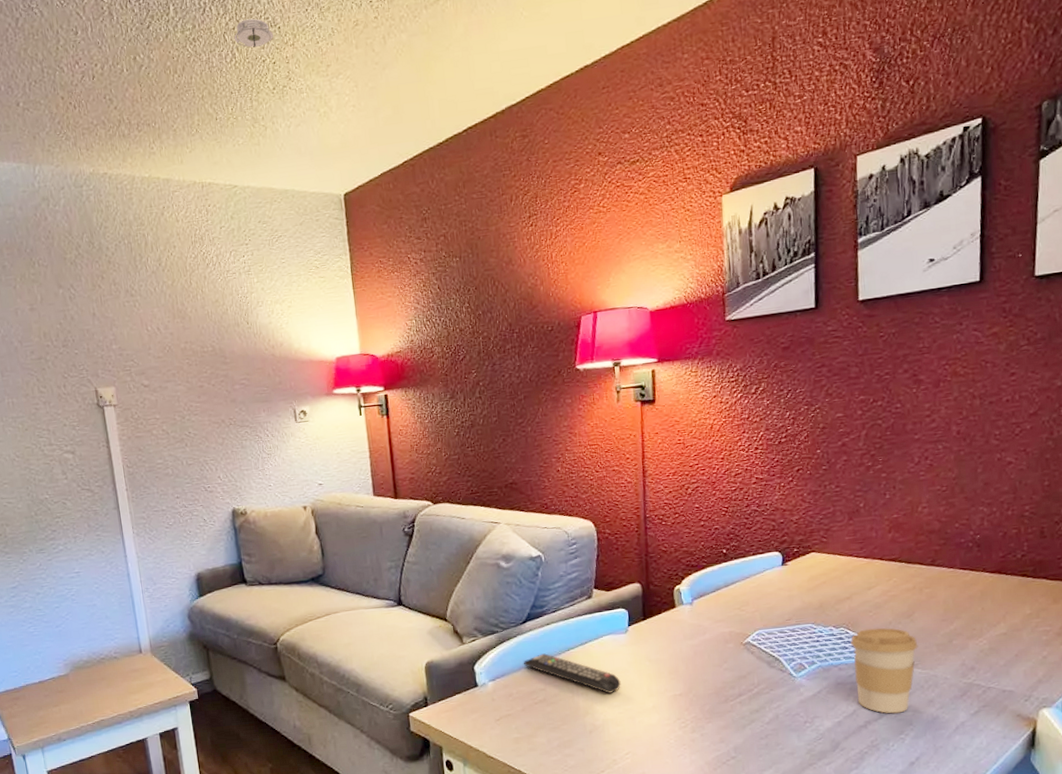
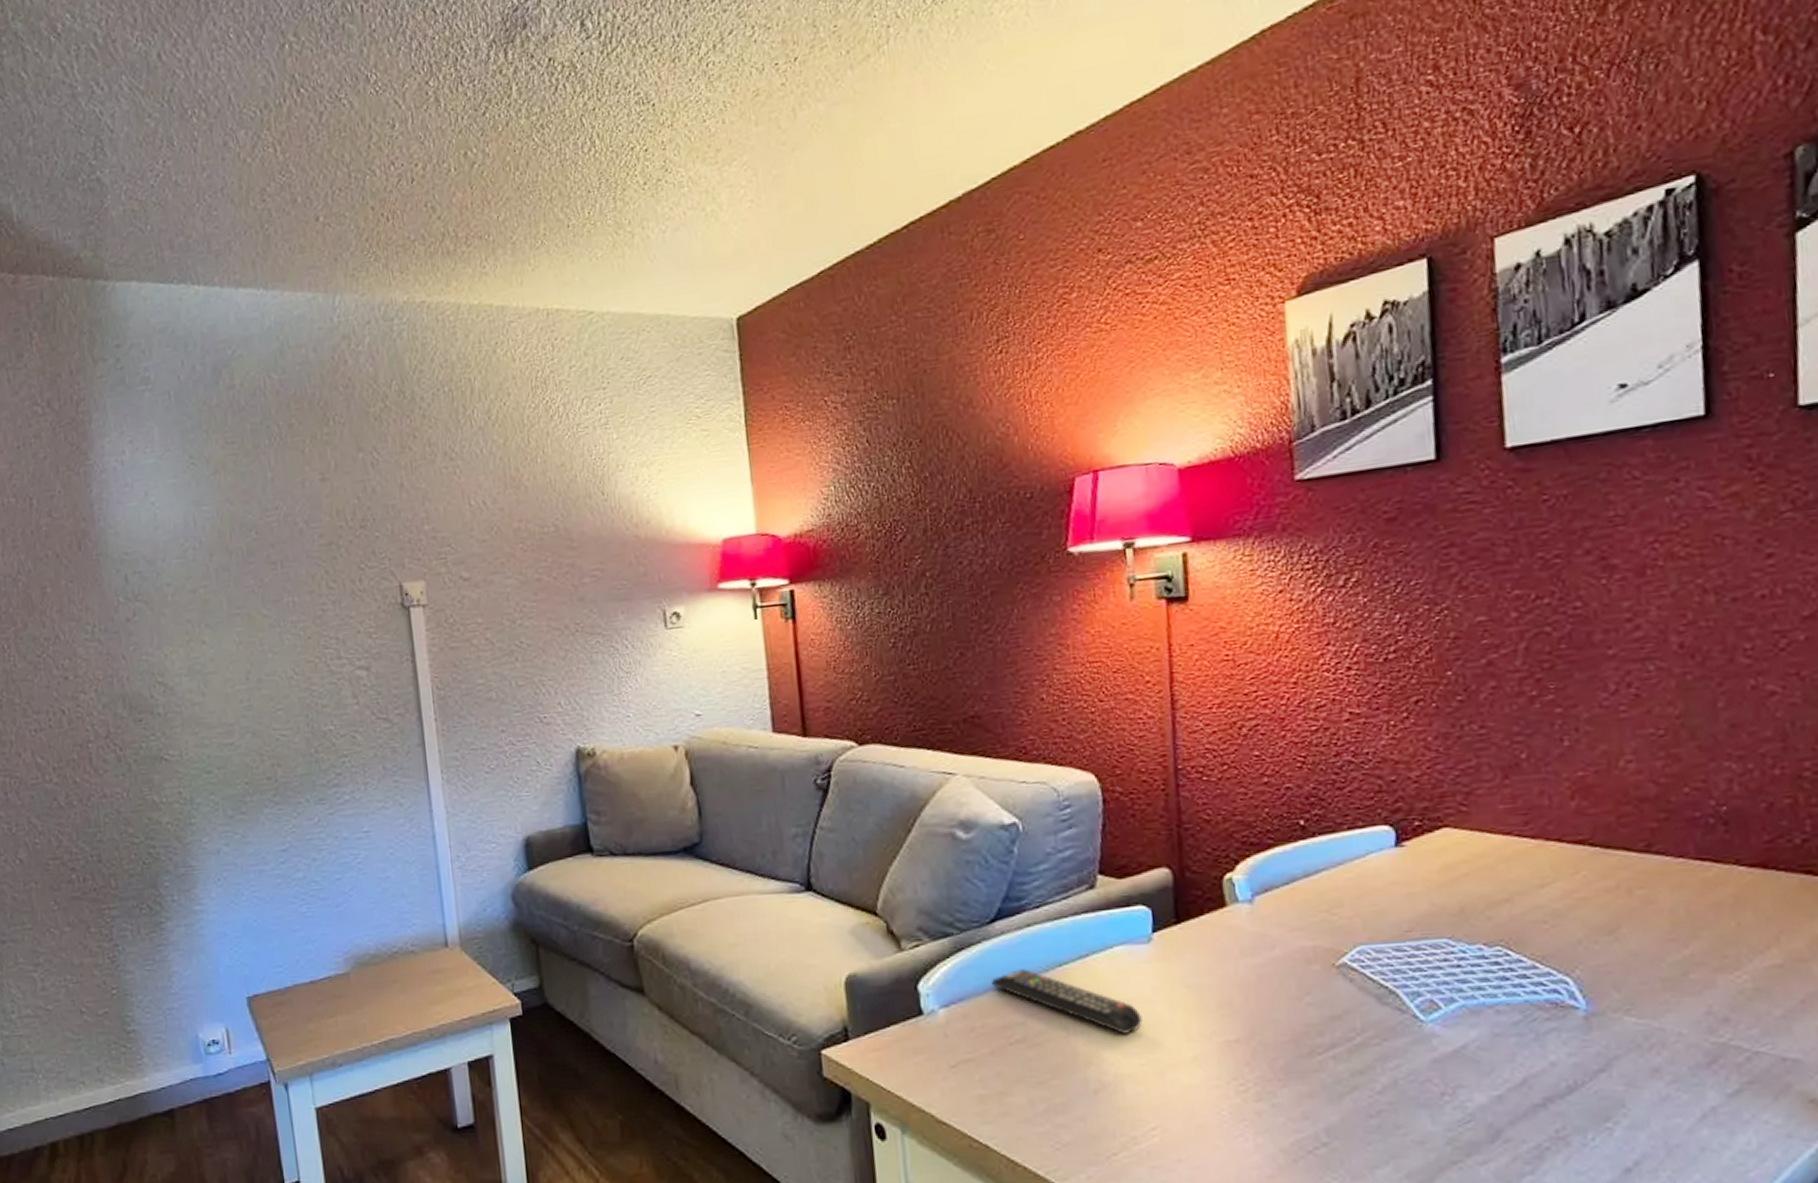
smoke detector: present [233,18,274,49] -> none [593,94,646,135]
coffee cup: present [851,628,918,714] -> none [1513,948,1630,1087]

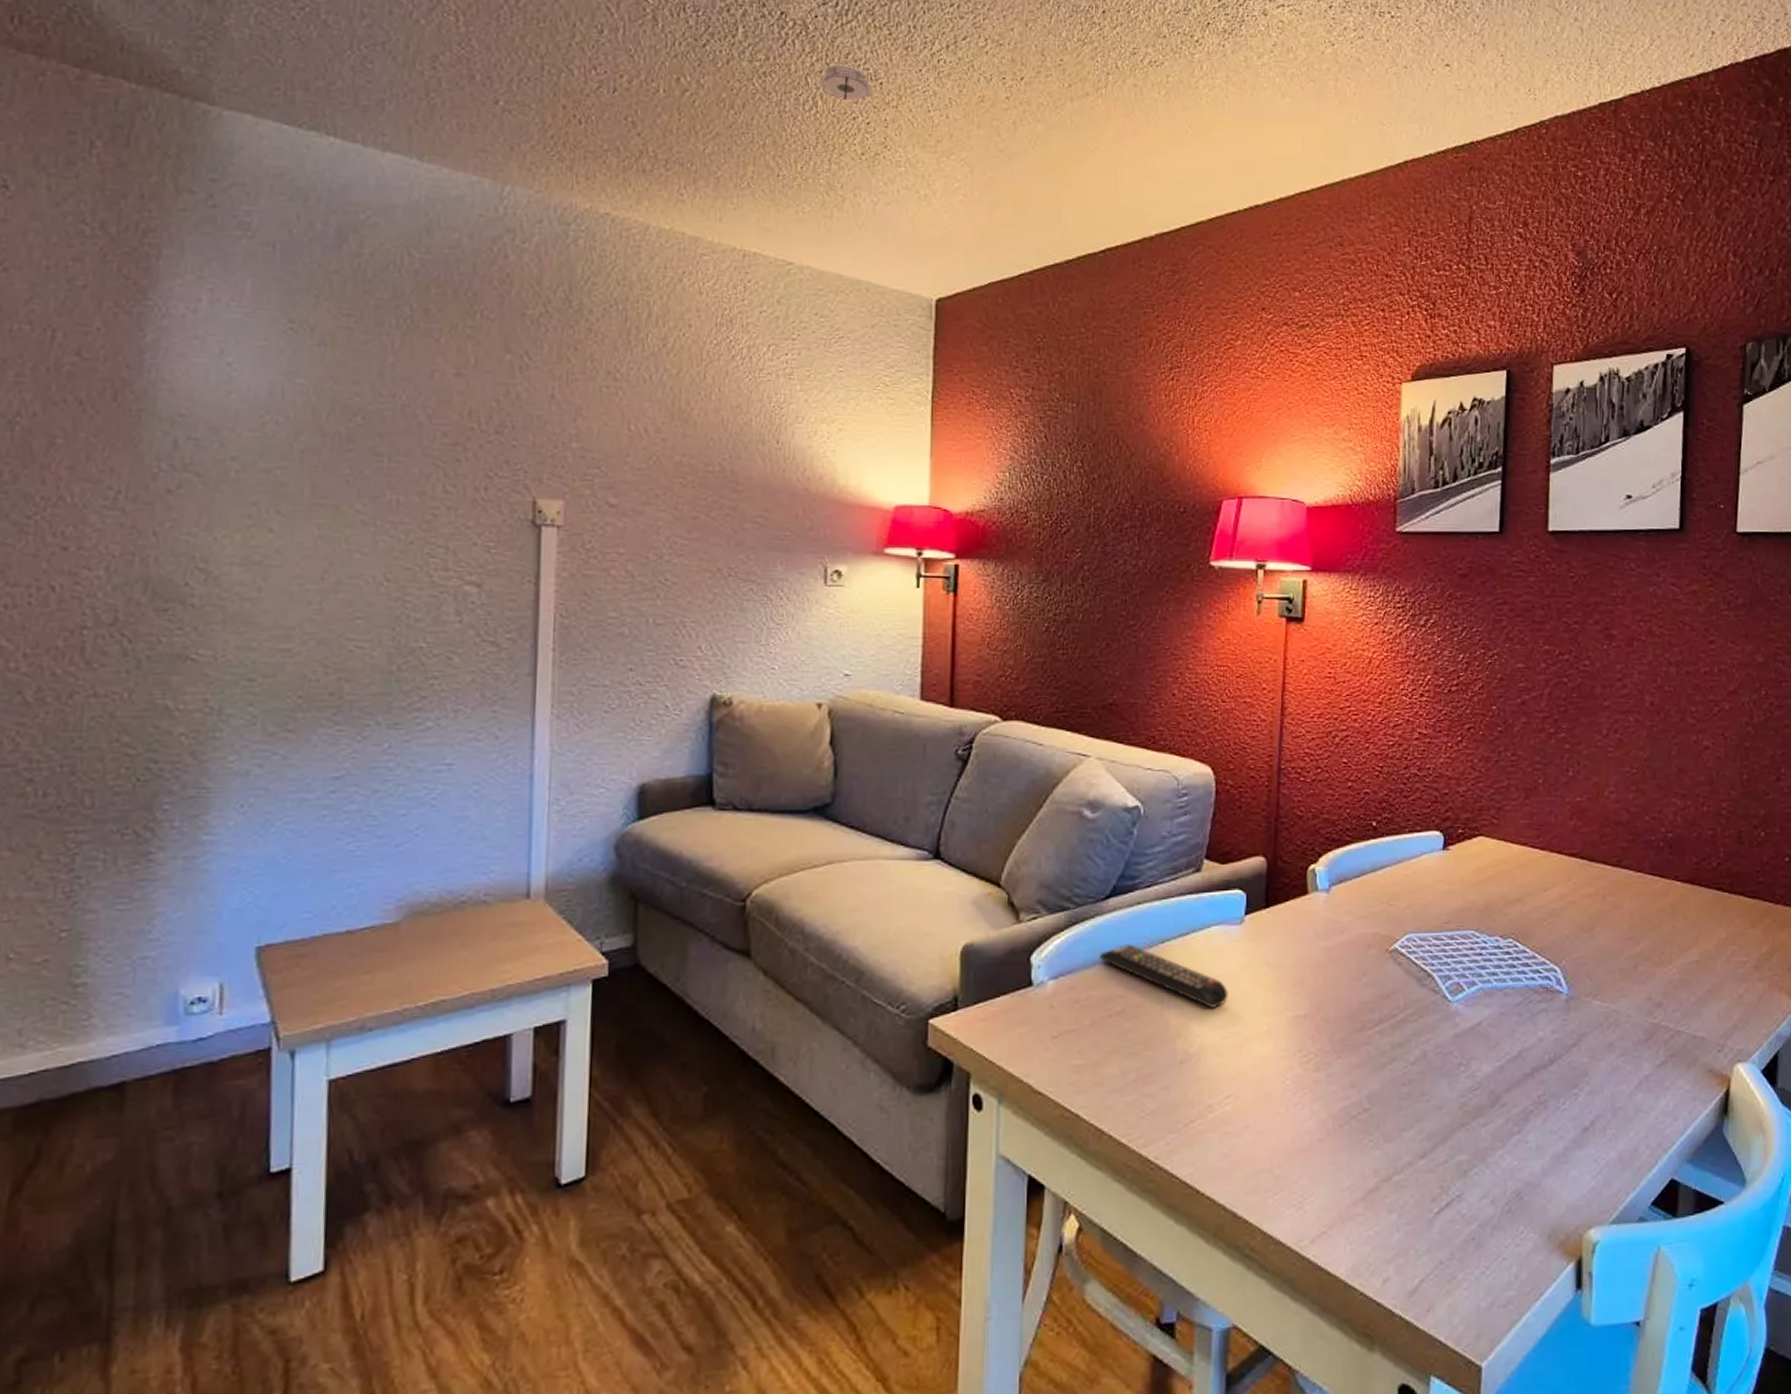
smoke detector: none [593,94,646,135] -> present [817,64,873,100]

